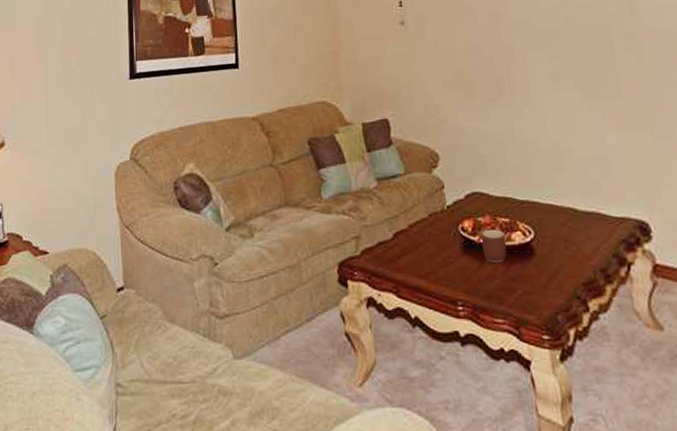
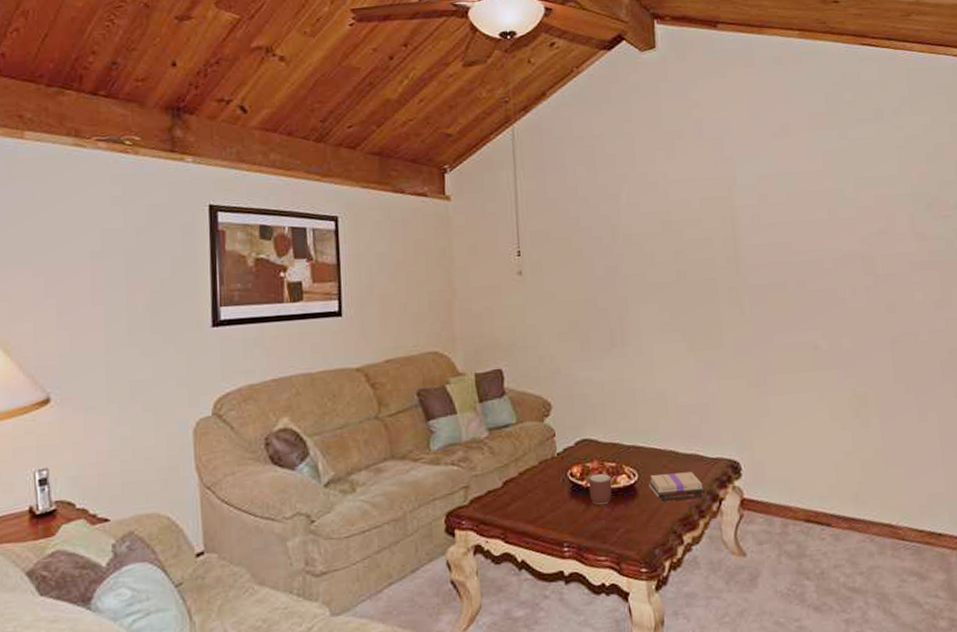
books: none [546,231,611,263] -> present [649,471,705,502]

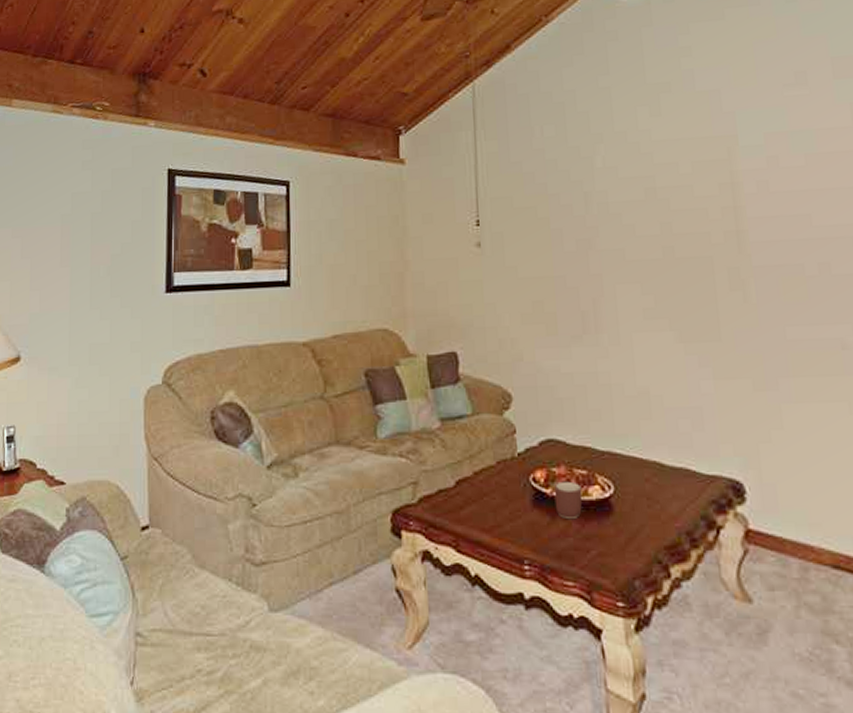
books: present [649,471,705,502] -> none [627,488,699,523]

